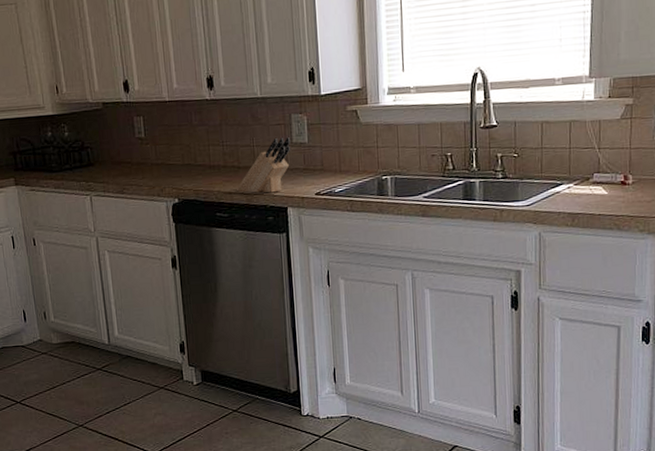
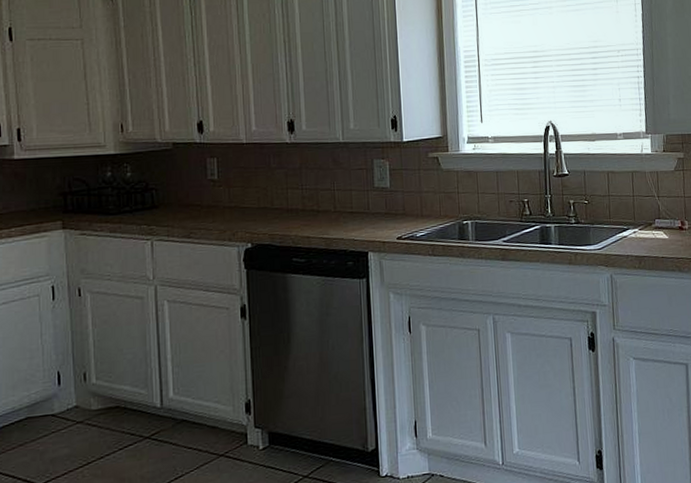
knife block: present [237,137,291,193] -> none [315,181,373,238]

